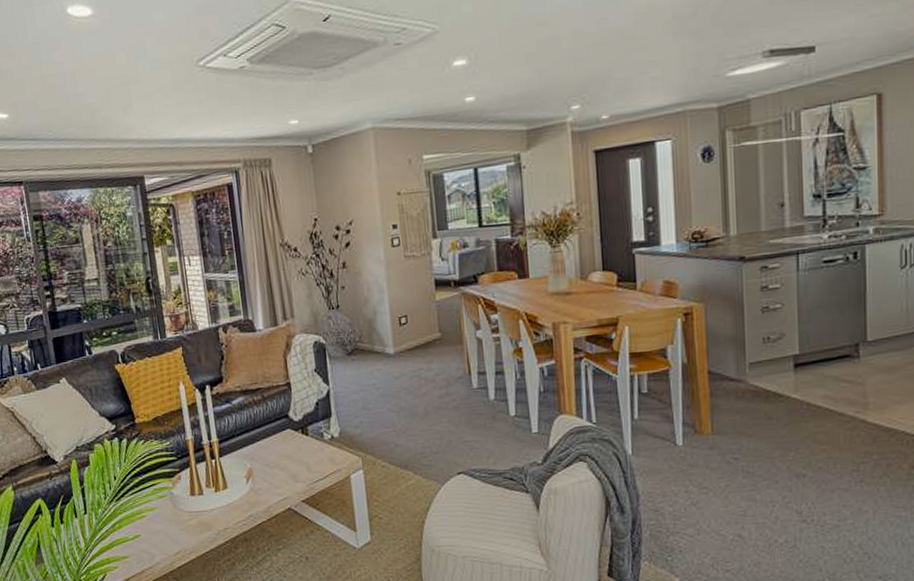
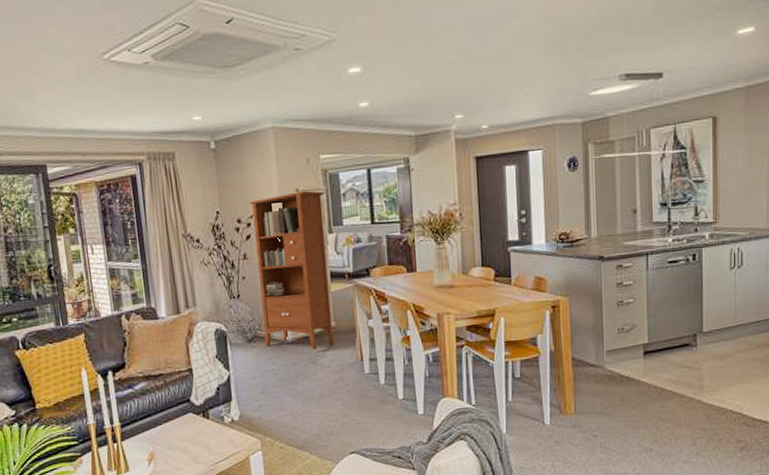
bookcase: none [349,193,440,363] -> present [250,191,335,350]

